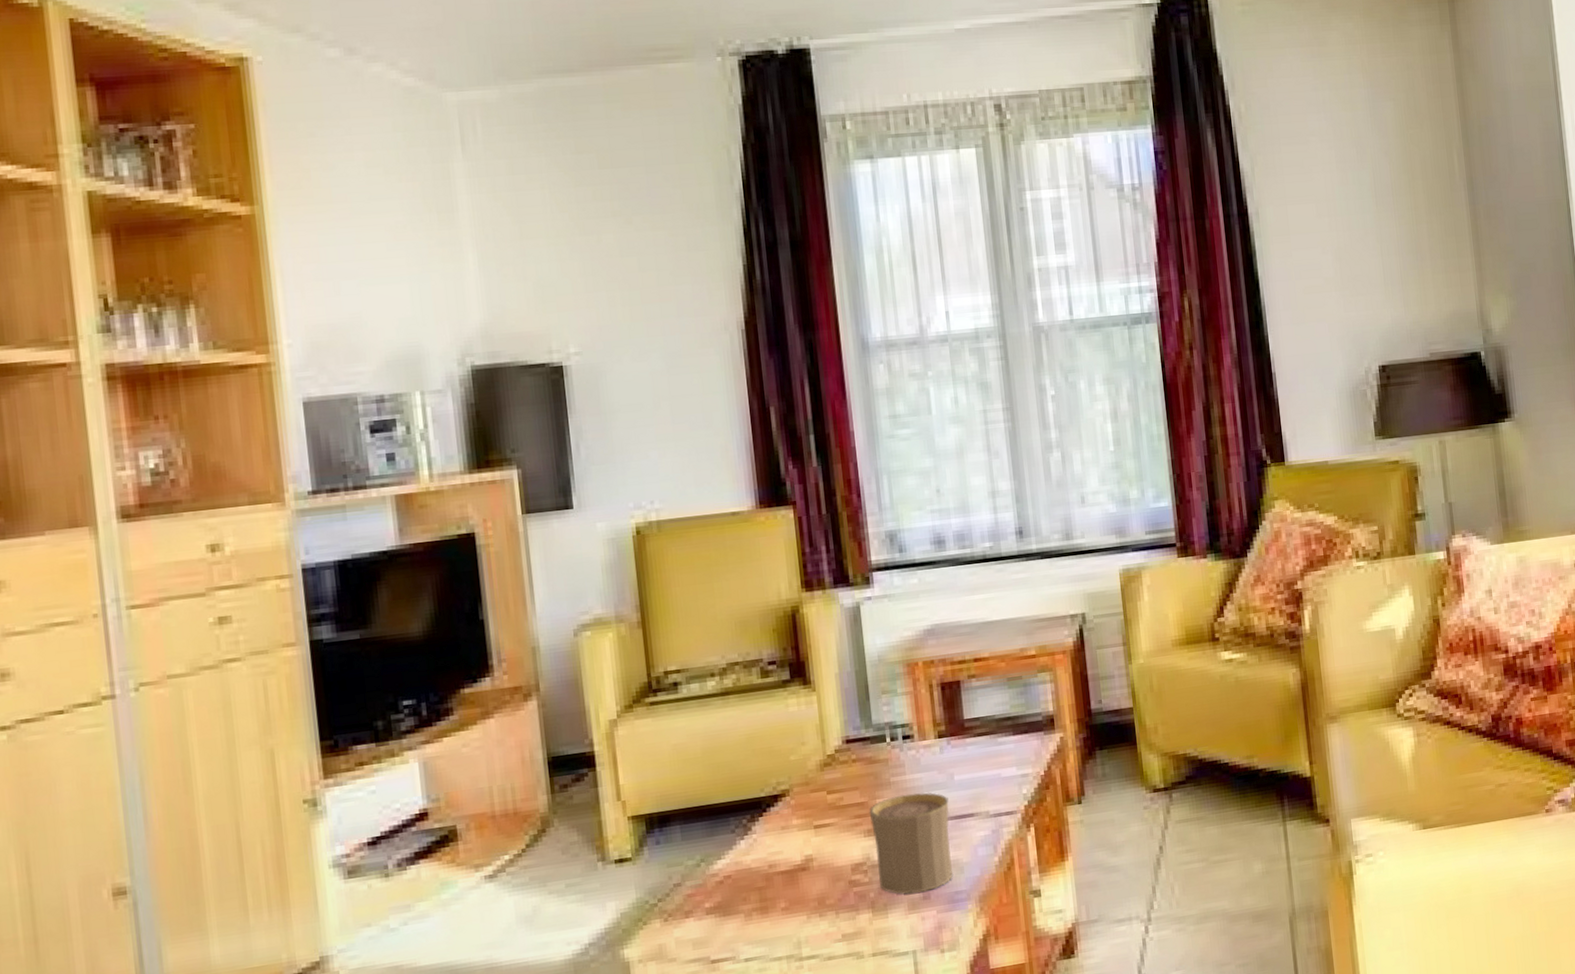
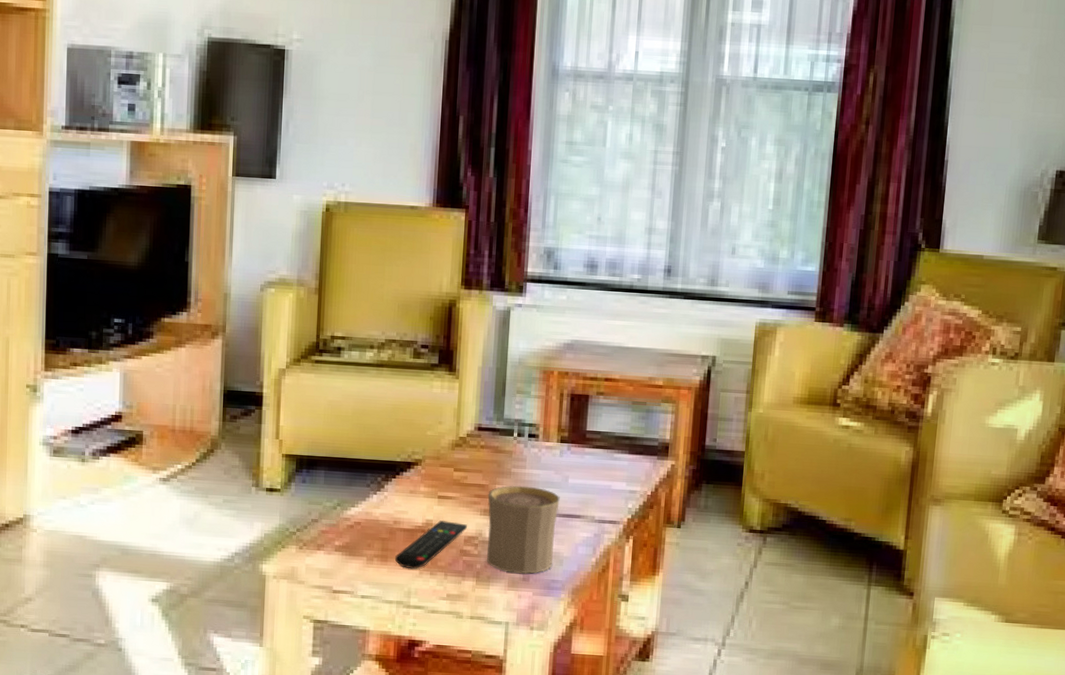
remote control: none [777,851,852,916] -> present [395,520,467,569]

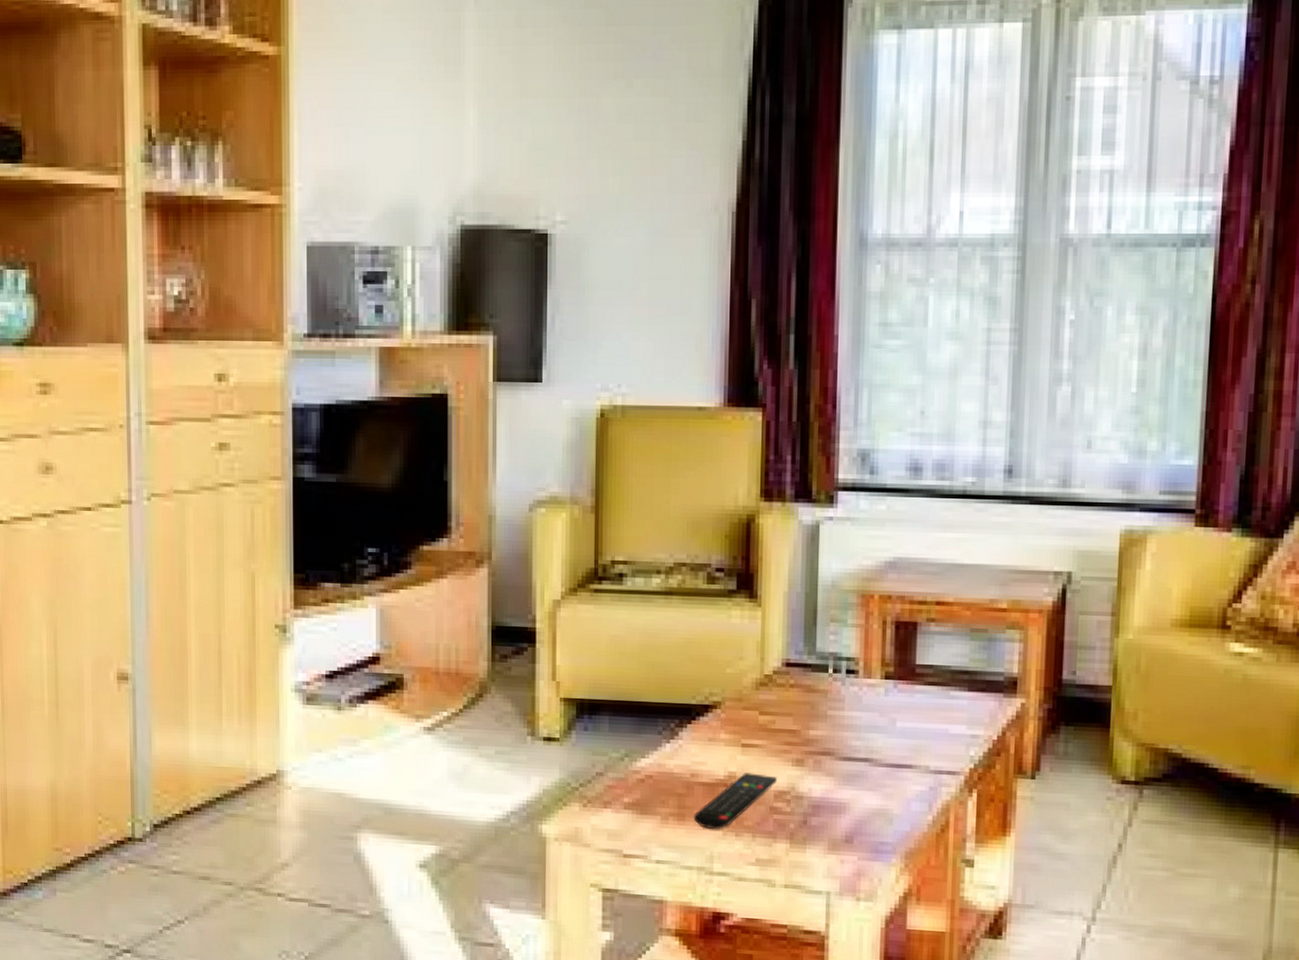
cup: present [487,485,560,574] -> none [800,730,887,835]

